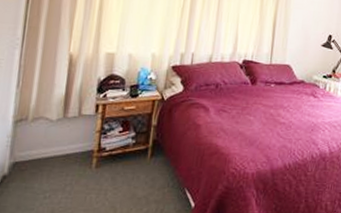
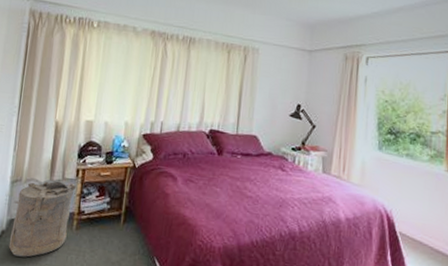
laundry hamper: none [12,118,96,202] -> present [8,181,76,258]

